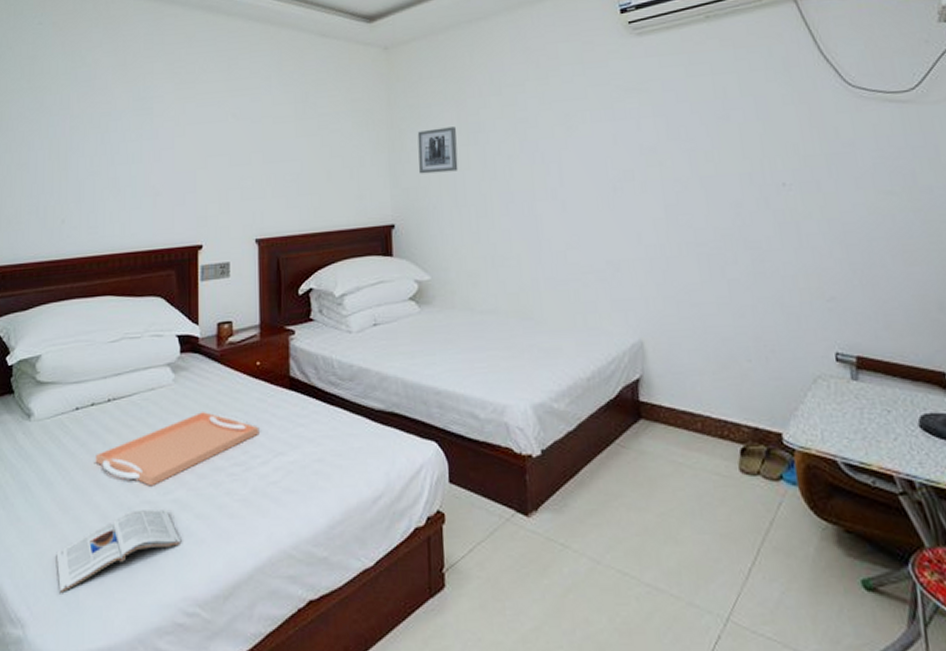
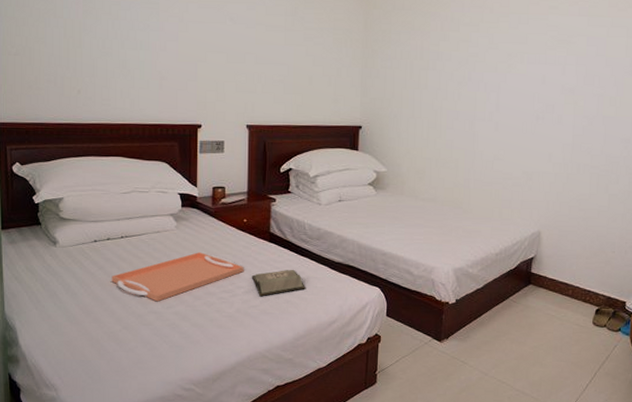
magazine: present [56,508,180,592] -> none [81,317,180,369]
hardback book: none [269,425,339,468] -> present [251,269,305,297]
wall art: present [417,127,458,174] -> none [385,52,419,90]

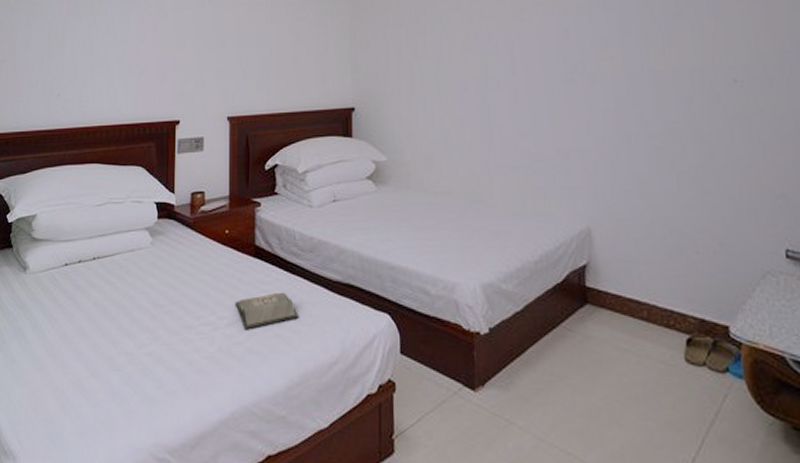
serving tray: present [111,252,244,302] -> none [81,274,227,340]

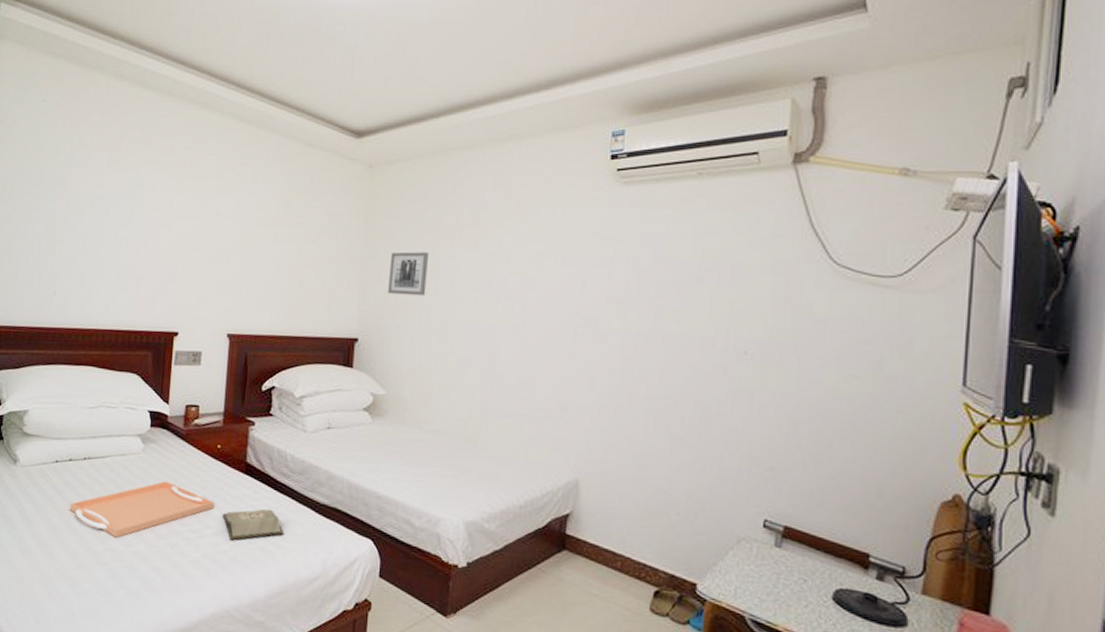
serving tray: none [81,274,227,340] -> present [70,481,215,538]
wall art: none [378,17,416,61] -> present [387,251,428,296]

